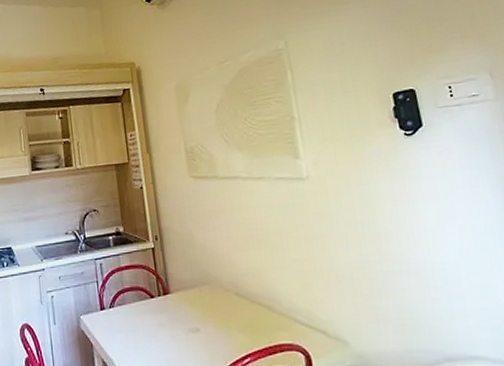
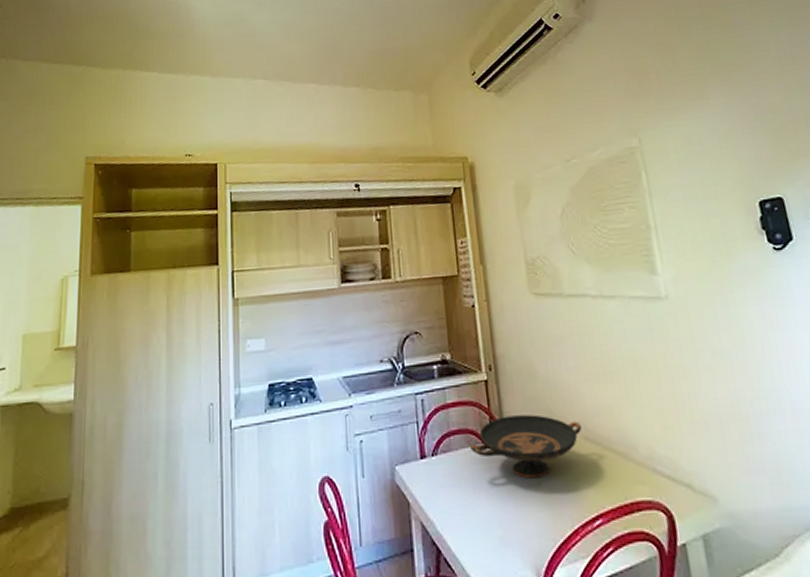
decorative bowl: none [141,275,233,326] -> present [470,414,581,479]

